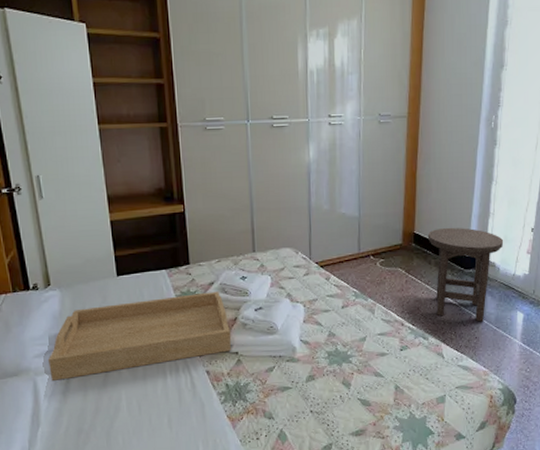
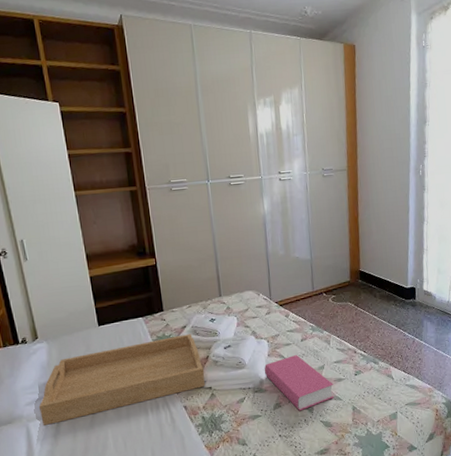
book: none [298,323,375,386] -> present [264,355,334,411]
stool: present [427,228,504,322] -> none [371,263,438,345]

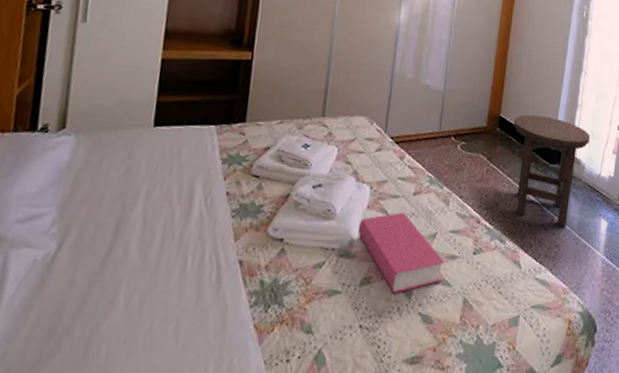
serving tray: present [38,334,205,425] -> none [30,158,279,258]
stool: none [371,263,438,345] -> present [513,115,591,227]

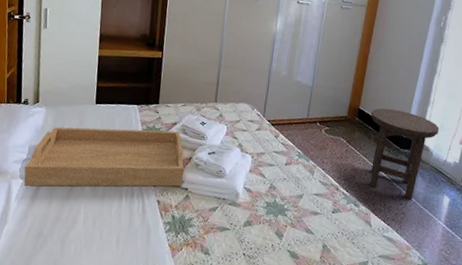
serving tray: none [30,158,279,258] -> present [23,127,184,187]
book: present [358,212,444,294] -> none [242,177,309,235]

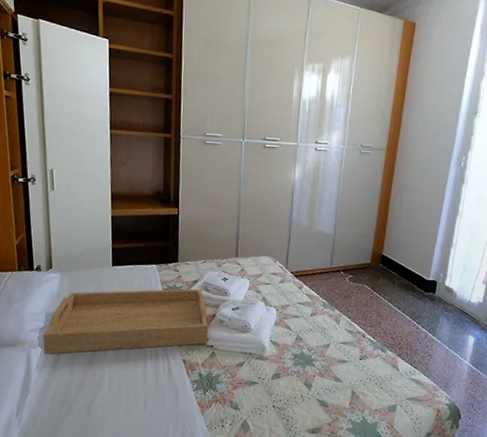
stool: present [370,108,440,200] -> none [394,253,463,341]

